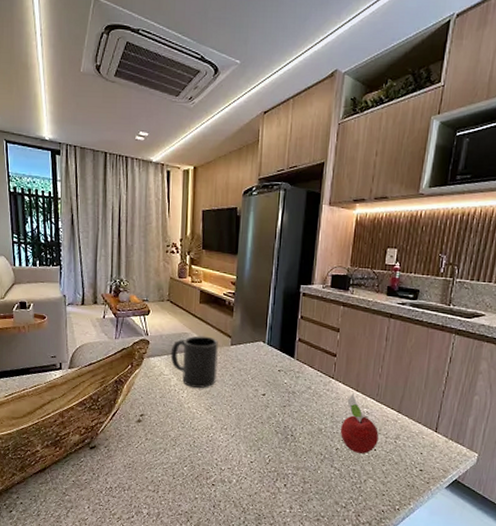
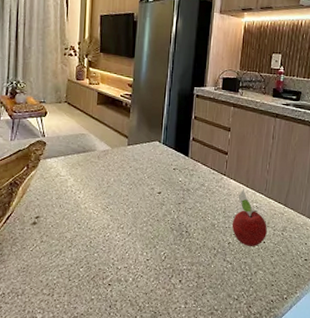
mug: present [170,336,218,388] -> none [67,136,115,188]

